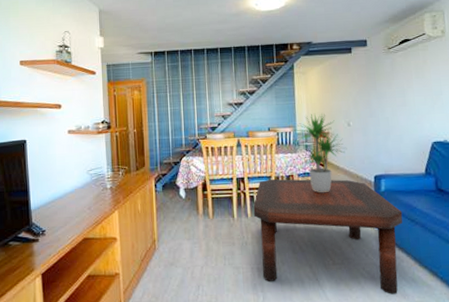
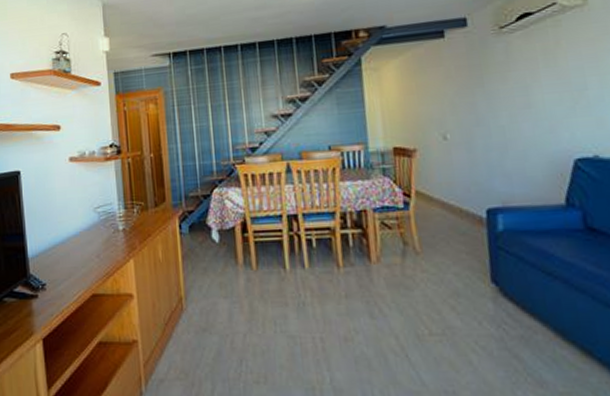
coffee table: present [253,179,403,295] -> none [311,215,534,381]
potted plant: present [294,113,347,193] -> none [365,124,444,235]

